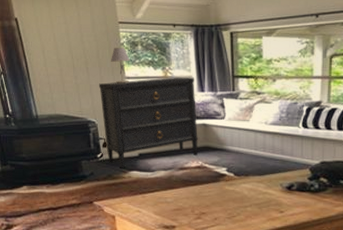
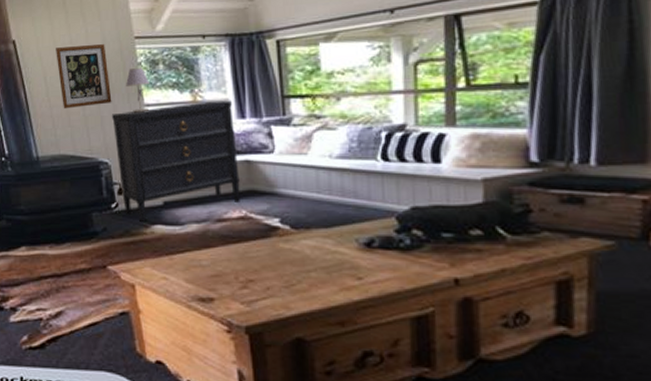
wall art: none [52,26,99,78] -> present [56,44,112,109]

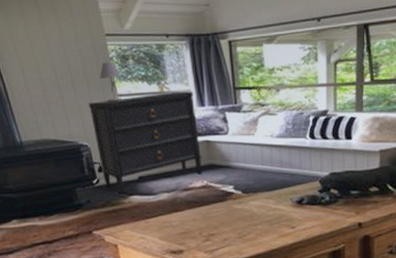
wall art: present [56,44,112,109] -> none [31,40,88,99]

